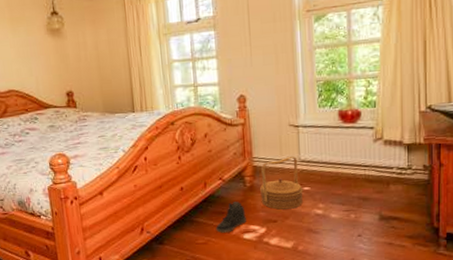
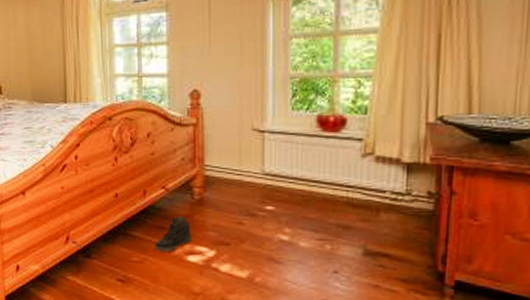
basket: present [260,155,303,210] -> none [211,166,266,231]

